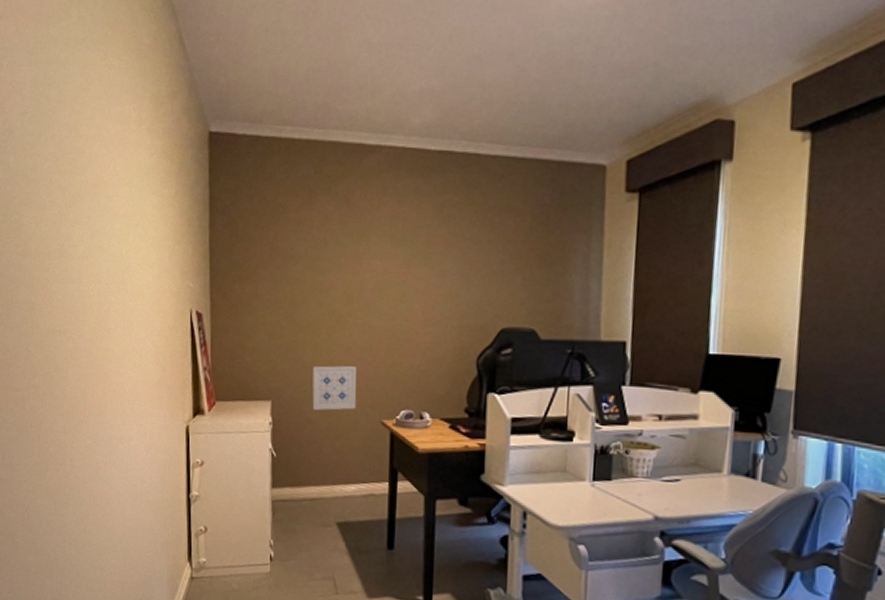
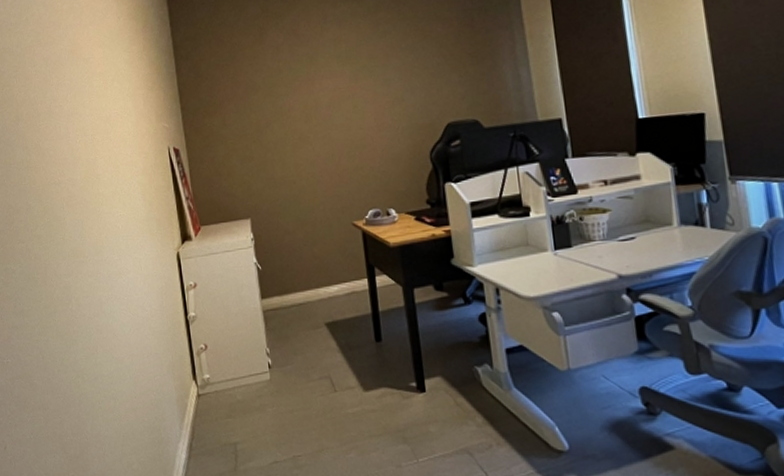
wall art: present [312,365,357,411] -> none [284,177,328,221]

